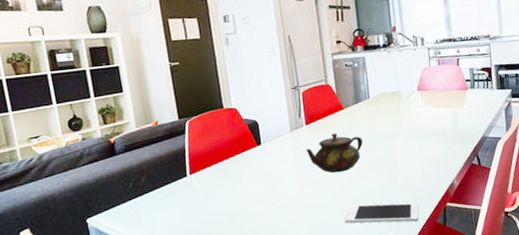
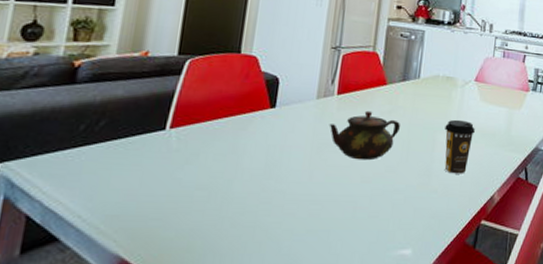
cell phone: present [344,203,419,223] -> none [355,204,448,237]
coffee cup: none [400,125,426,171] -> present [444,119,475,174]

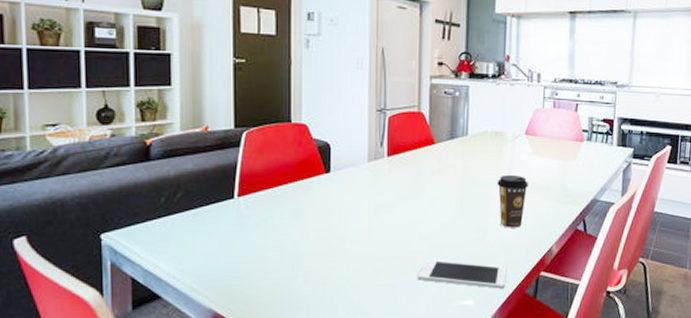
teapot: present [329,110,400,161] -> none [382,170,452,219]
cell phone: none [355,204,448,237] -> present [417,259,507,289]

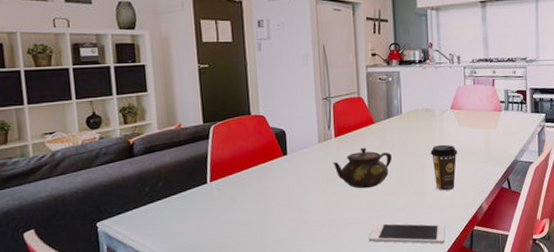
teapot: none [382,170,452,219] -> present [332,147,392,189]

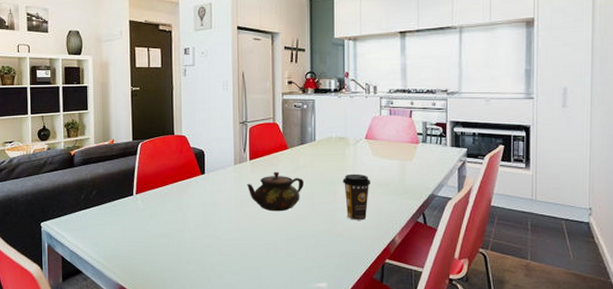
cell phone: present [368,223,445,244] -> none [277,246,355,274]

